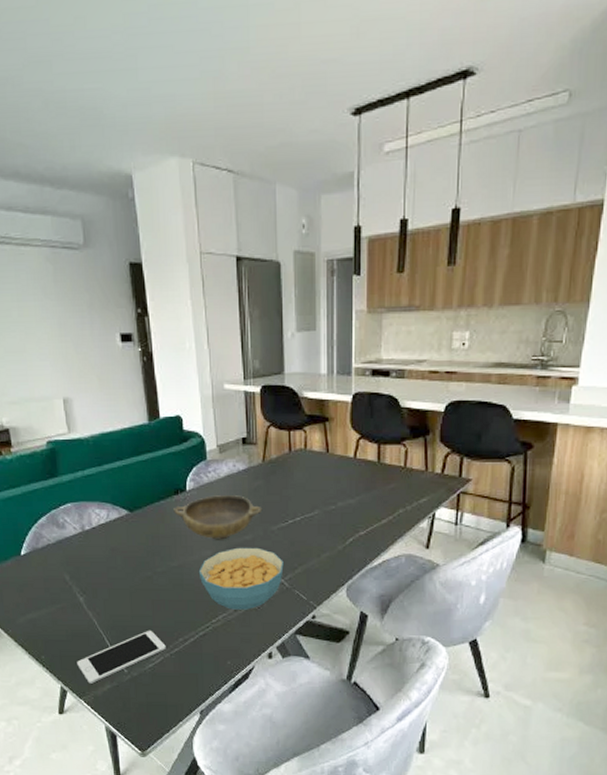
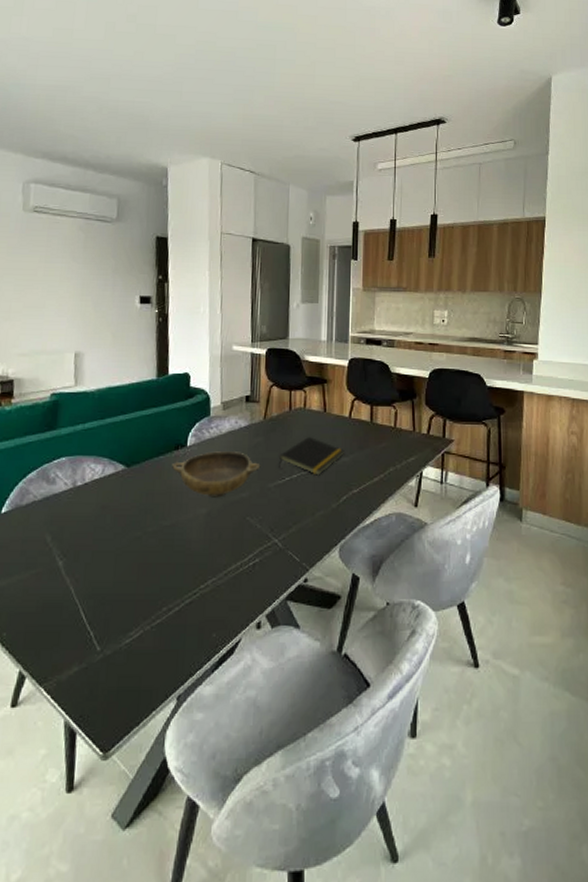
cell phone: present [77,630,166,684] -> none [43,598,147,666]
cereal bowl: present [198,547,284,610] -> none [191,505,278,573]
notepad: none [280,479,349,518] -> present [278,437,344,476]

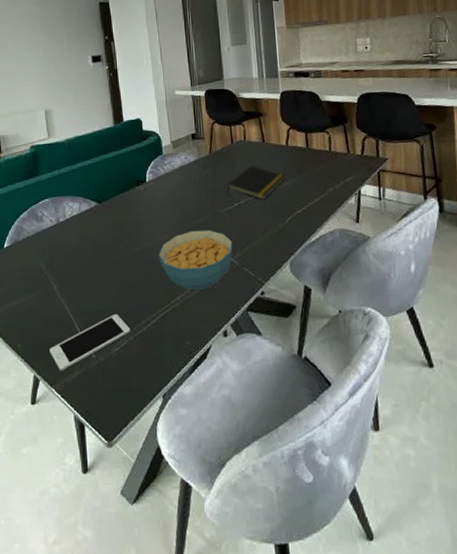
cell phone: none [43,598,147,666] -> present [49,313,130,371]
bowl: present [172,451,261,498] -> none [136,184,212,225]
cereal bowl: none [191,505,278,573] -> present [158,229,233,290]

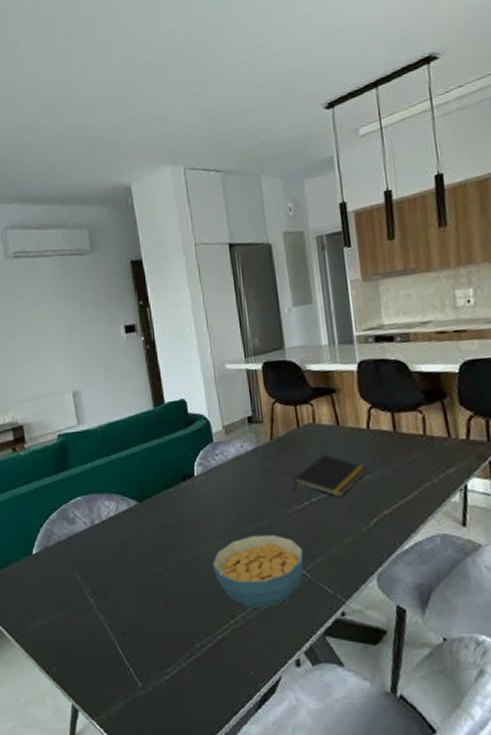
cell phone: present [49,313,130,371] -> none [88,634,182,701]

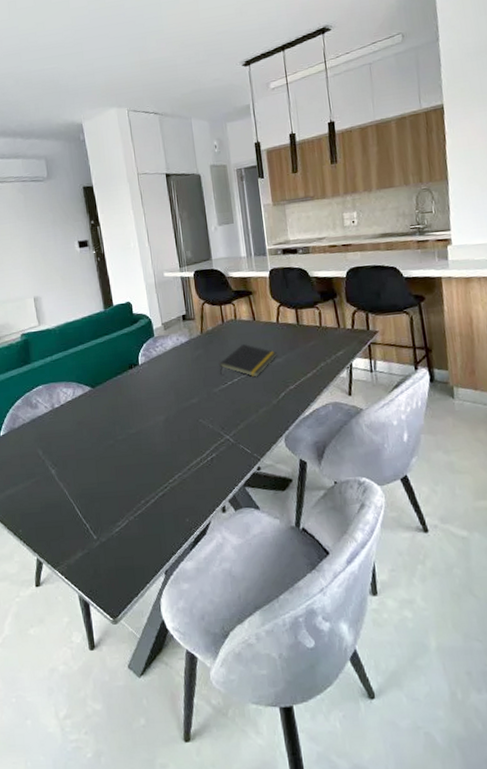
cereal bowl: present [212,534,304,608] -> none [154,409,228,469]

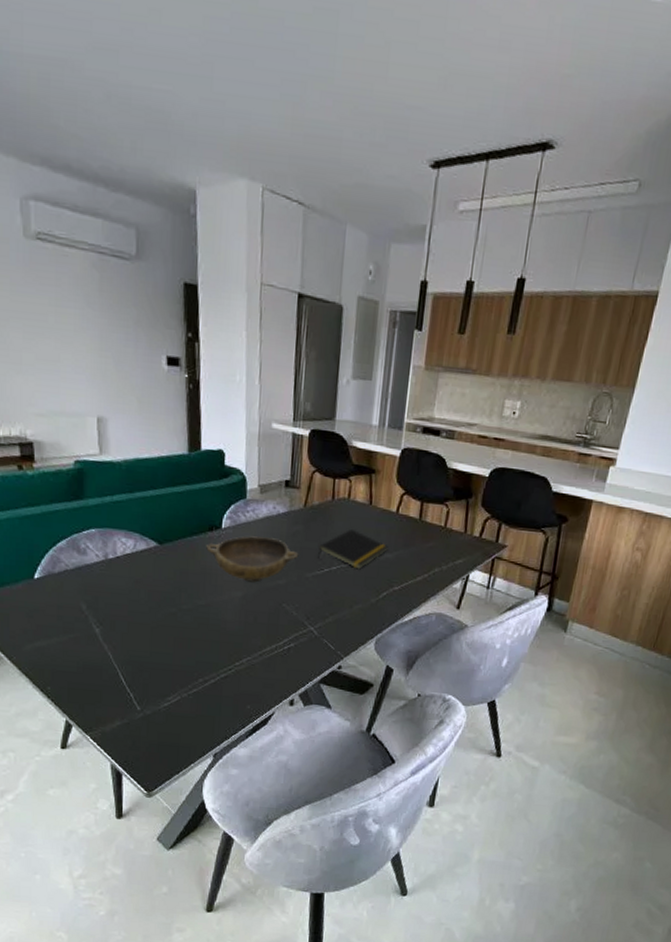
bowl: none [129,364,205,406] -> present [206,536,299,583]

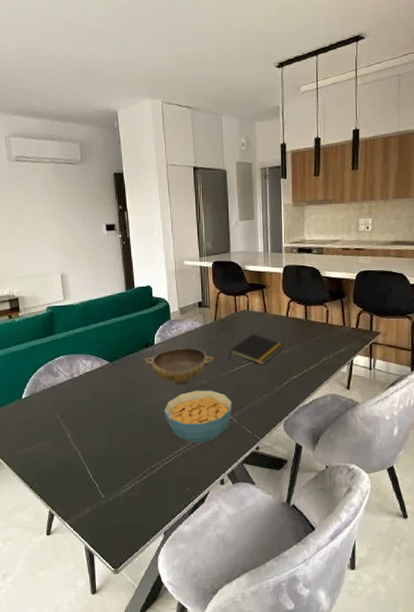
cereal bowl: none [226,591,315,655] -> present [163,390,232,443]

